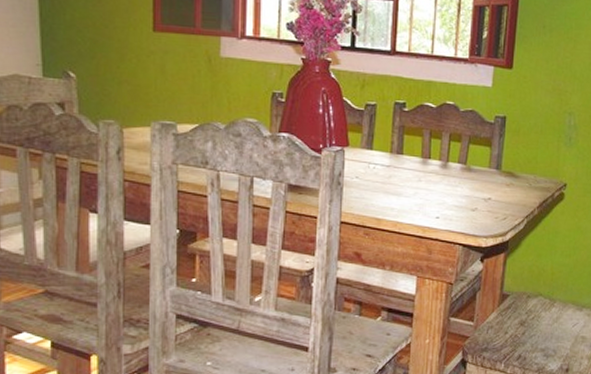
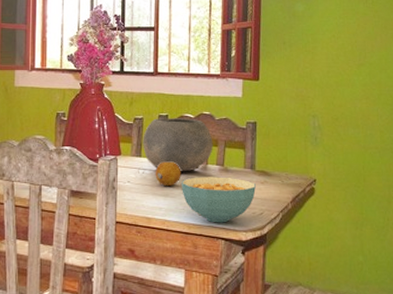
bowl: none [375,106,456,169] -> present [143,118,213,172]
fruit: none [388,156,418,185] -> present [155,161,181,187]
cereal bowl: none [417,175,500,227] -> present [182,177,256,223]

